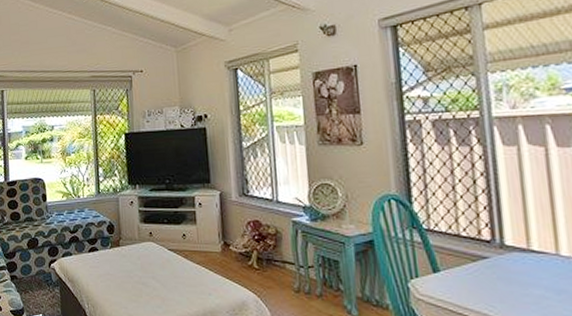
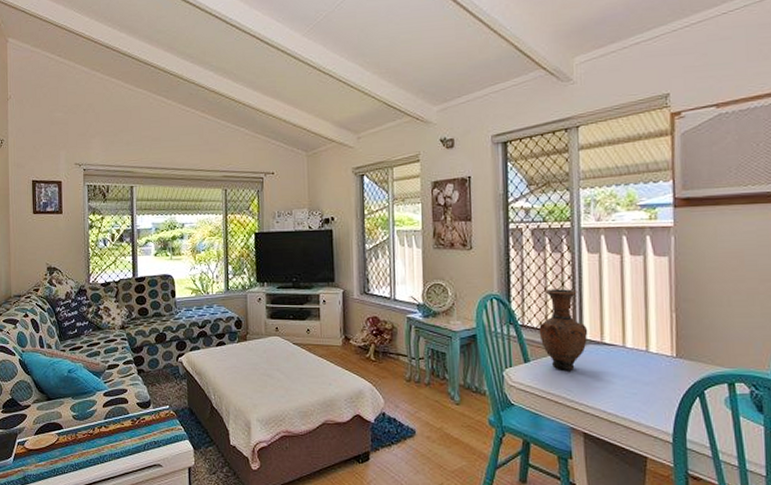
vase: none [448,187,511,282] -> present [539,289,588,370]

